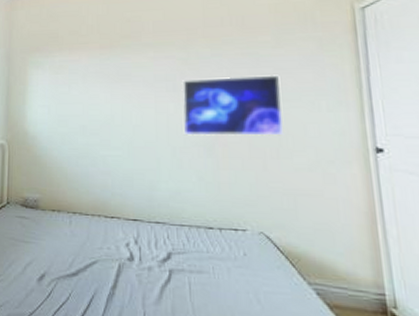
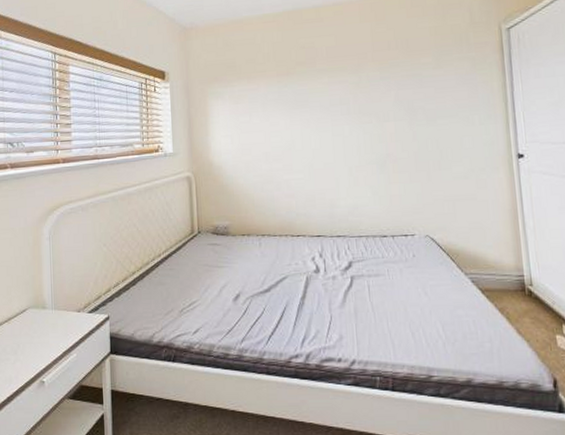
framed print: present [181,75,285,136] -> none [354,94,445,155]

